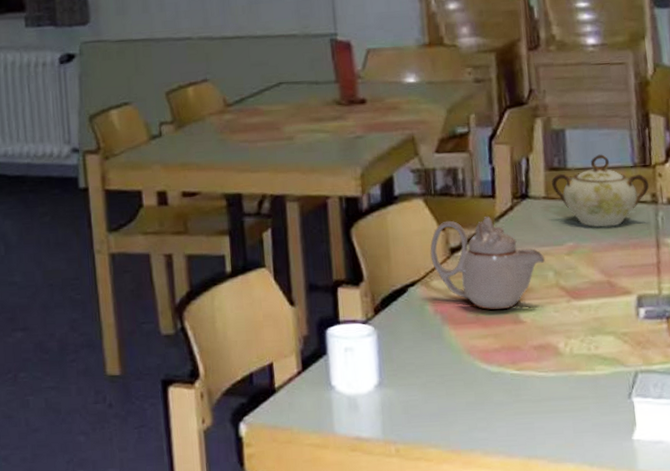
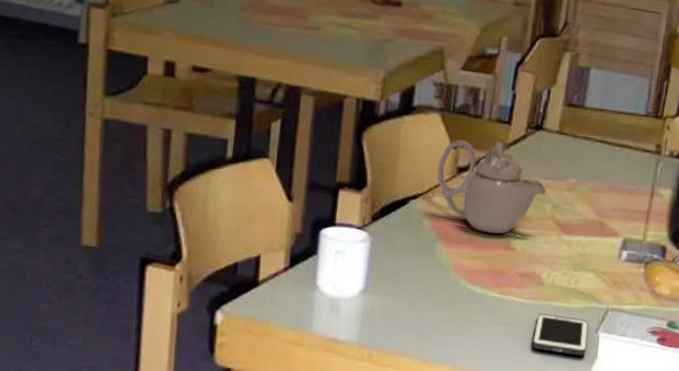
sugar bowl: present [552,154,650,227] -> none [567,98,657,170]
cell phone: none [562,385,623,426] -> present [532,313,589,356]

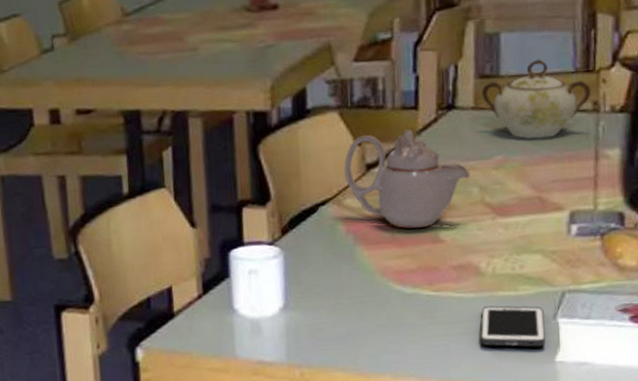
sugar bowl: none [567,98,657,170] -> present [482,59,592,139]

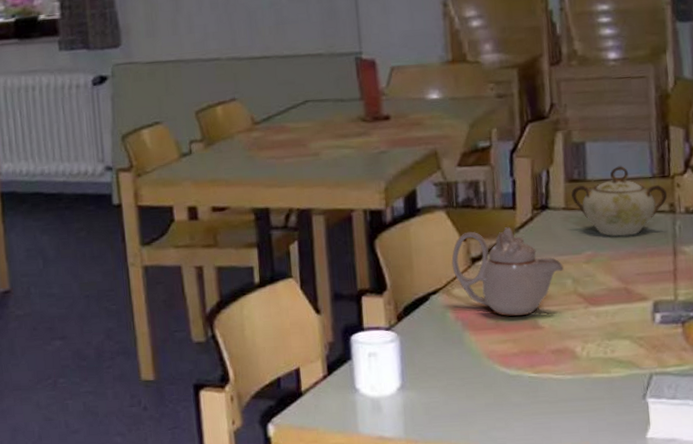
cell phone: present [480,305,545,347] -> none [578,386,637,425]

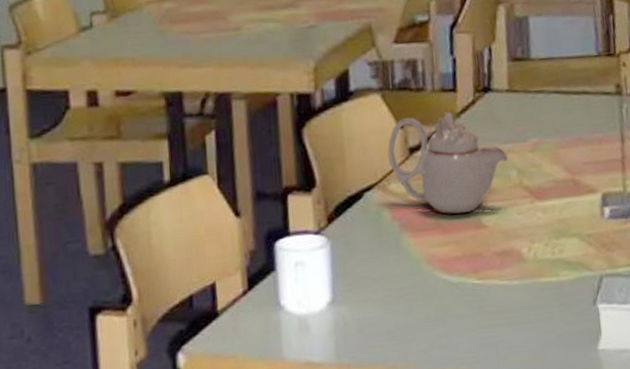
sugar bowl: present [571,166,668,237] -> none [515,43,614,121]

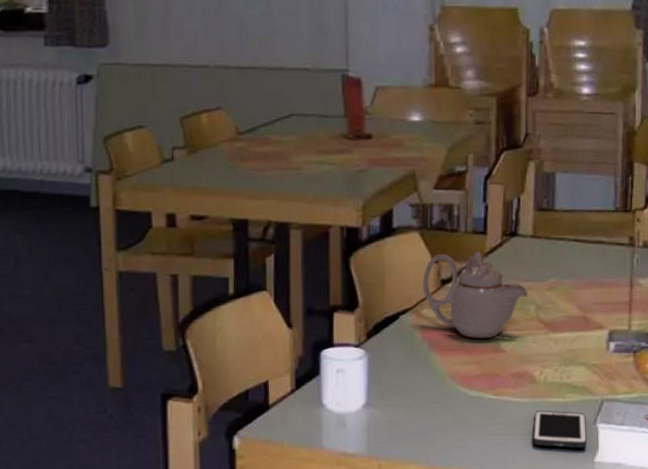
cell phone: none [525,292,588,336] -> present [532,410,587,448]

